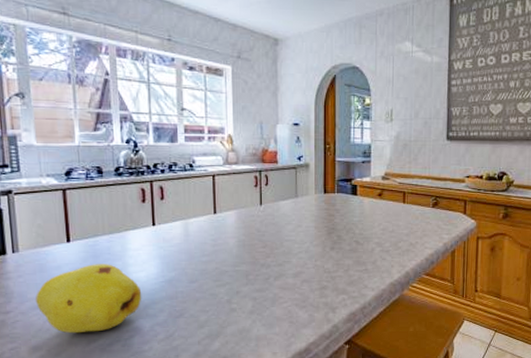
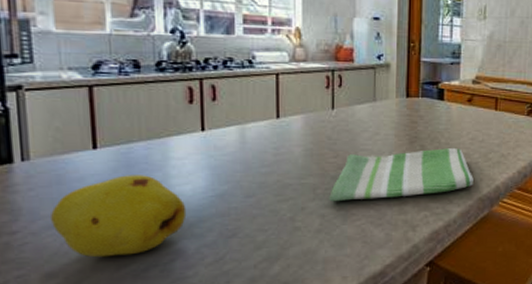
dish towel: none [260,237,385,287] -> present [329,147,474,202]

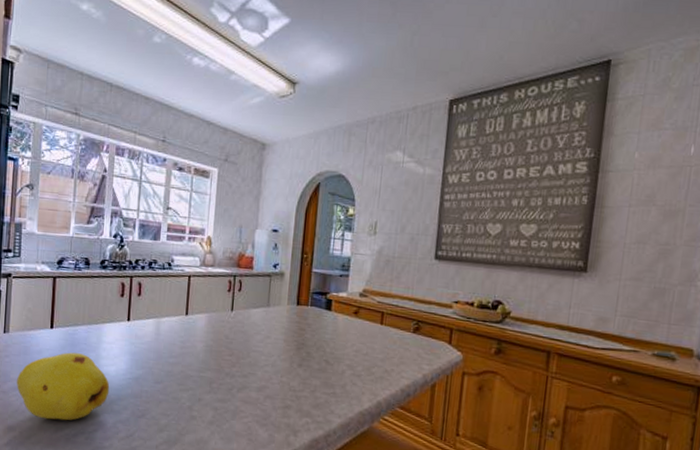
dish towel: present [329,147,474,202] -> none [222,354,356,402]

